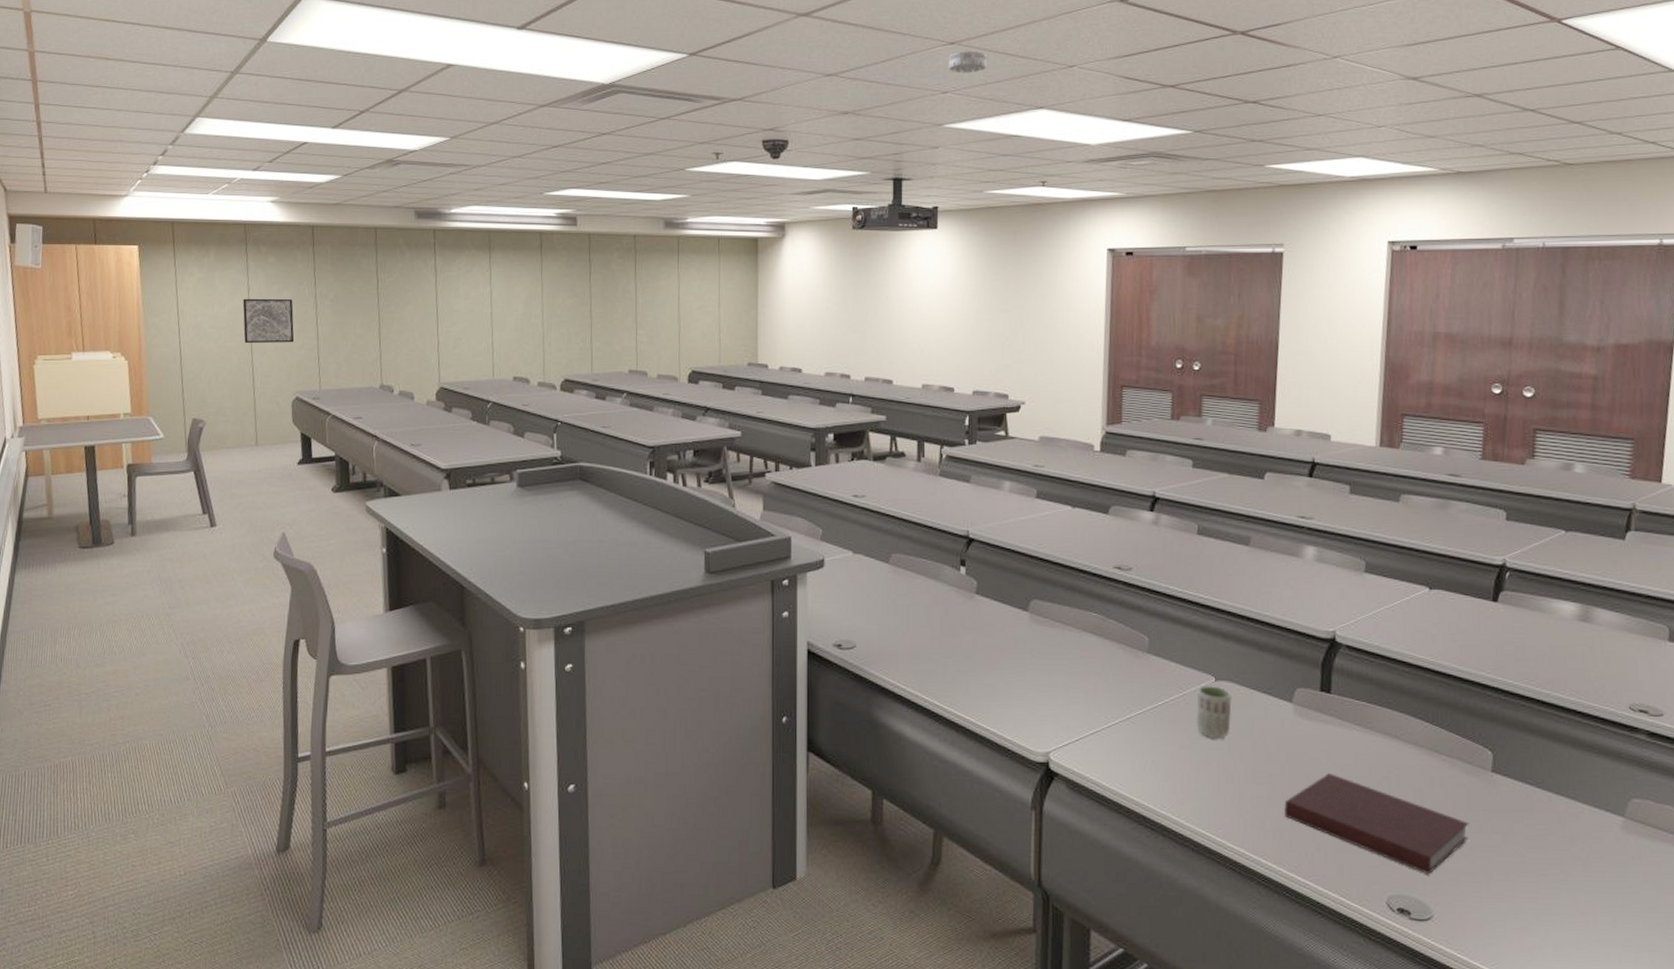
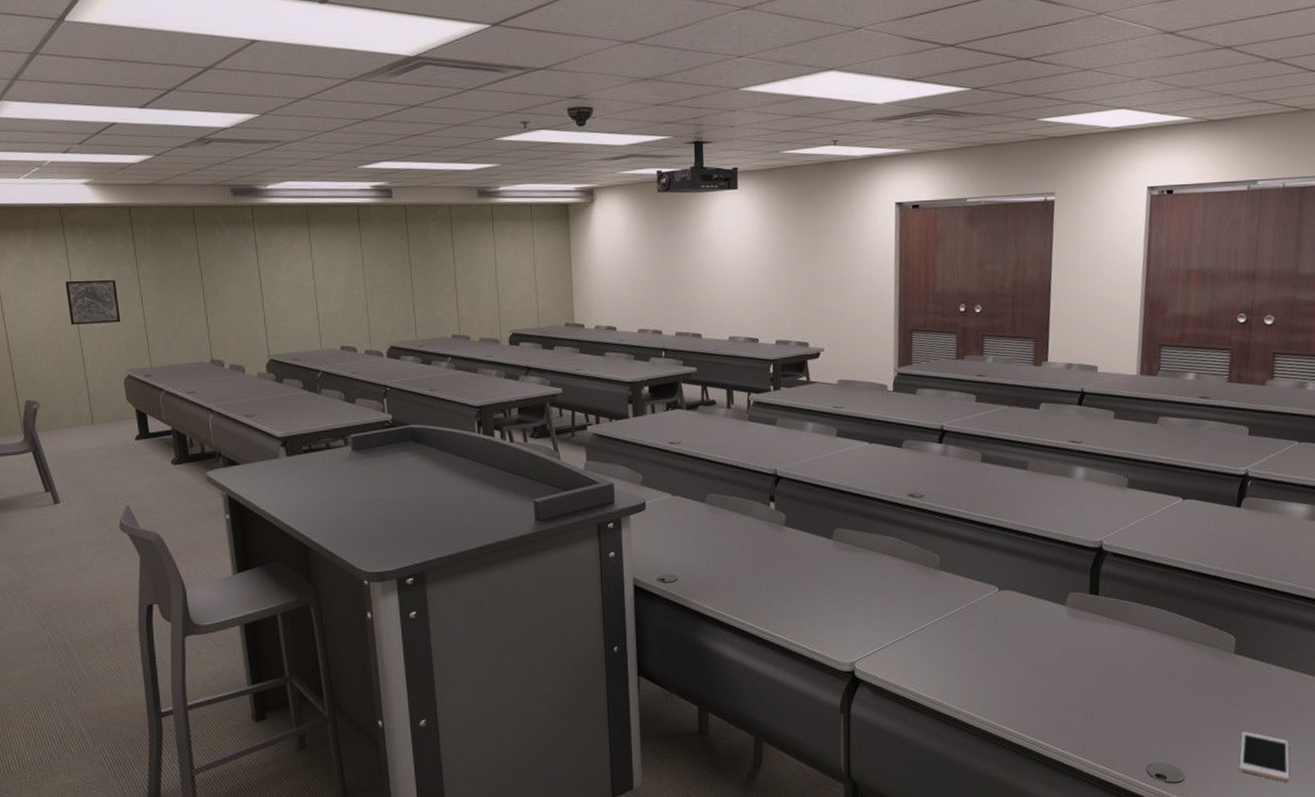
smoke detector: present [948,50,986,73] -> none [742,15,778,38]
cup: present [1196,686,1232,740] -> none [982,595,1014,641]
notebook: present [1283,773,1469,874] -> none [1058,664,1216,744]
cell phone: none [1498,864,1560,930] -> present [1239,731,1290,782]

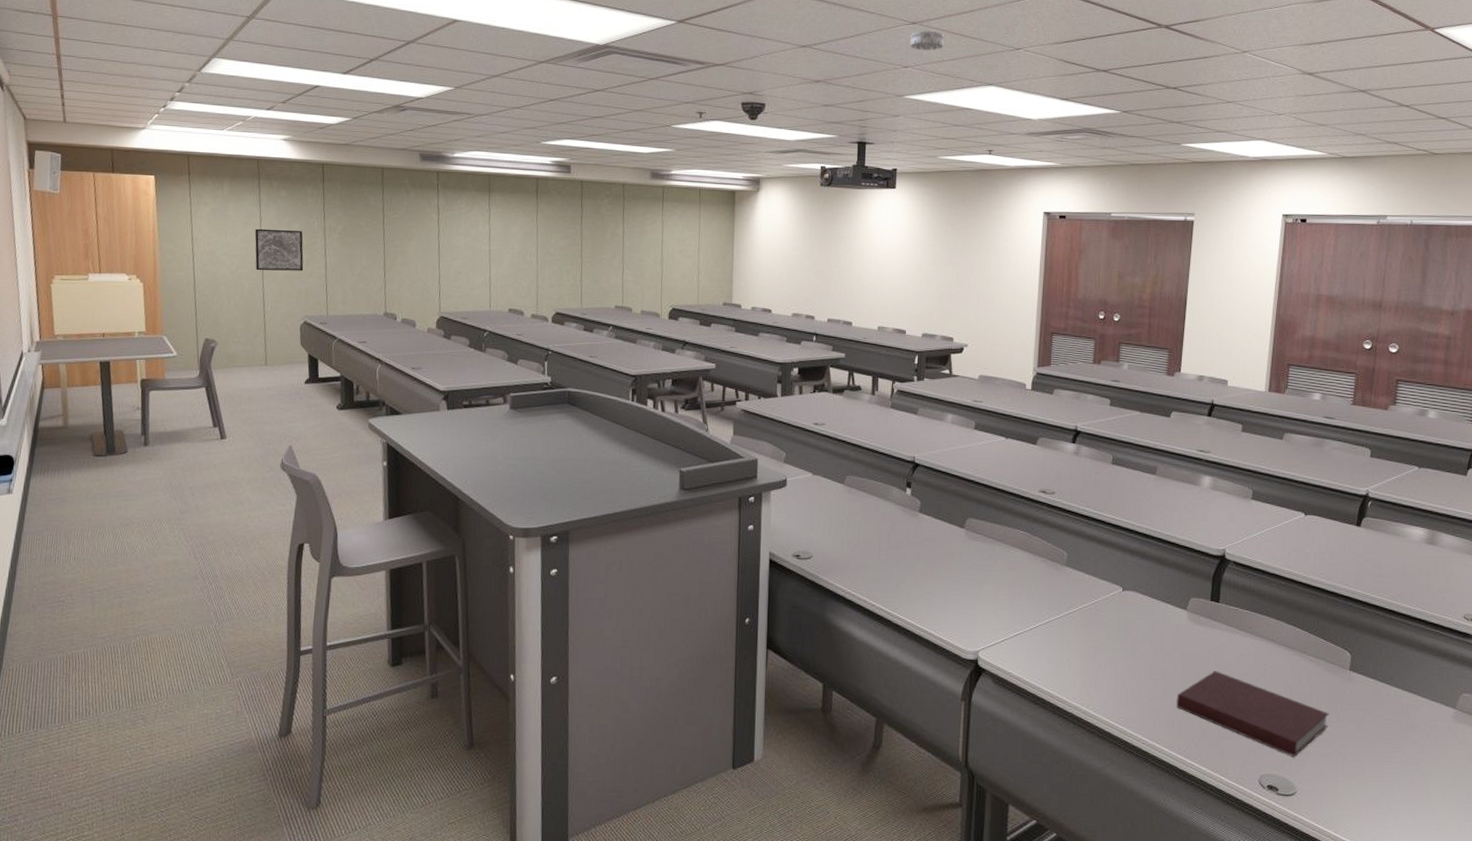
smoke detector: none [742,15,778,38] -> present [910,30,944,51]
notebook: none [1058,664,1216,744] -> present [1175,671,1329,756]
cell phone: present [1239,731,1290,782] -> none [1351,748,1400,803]

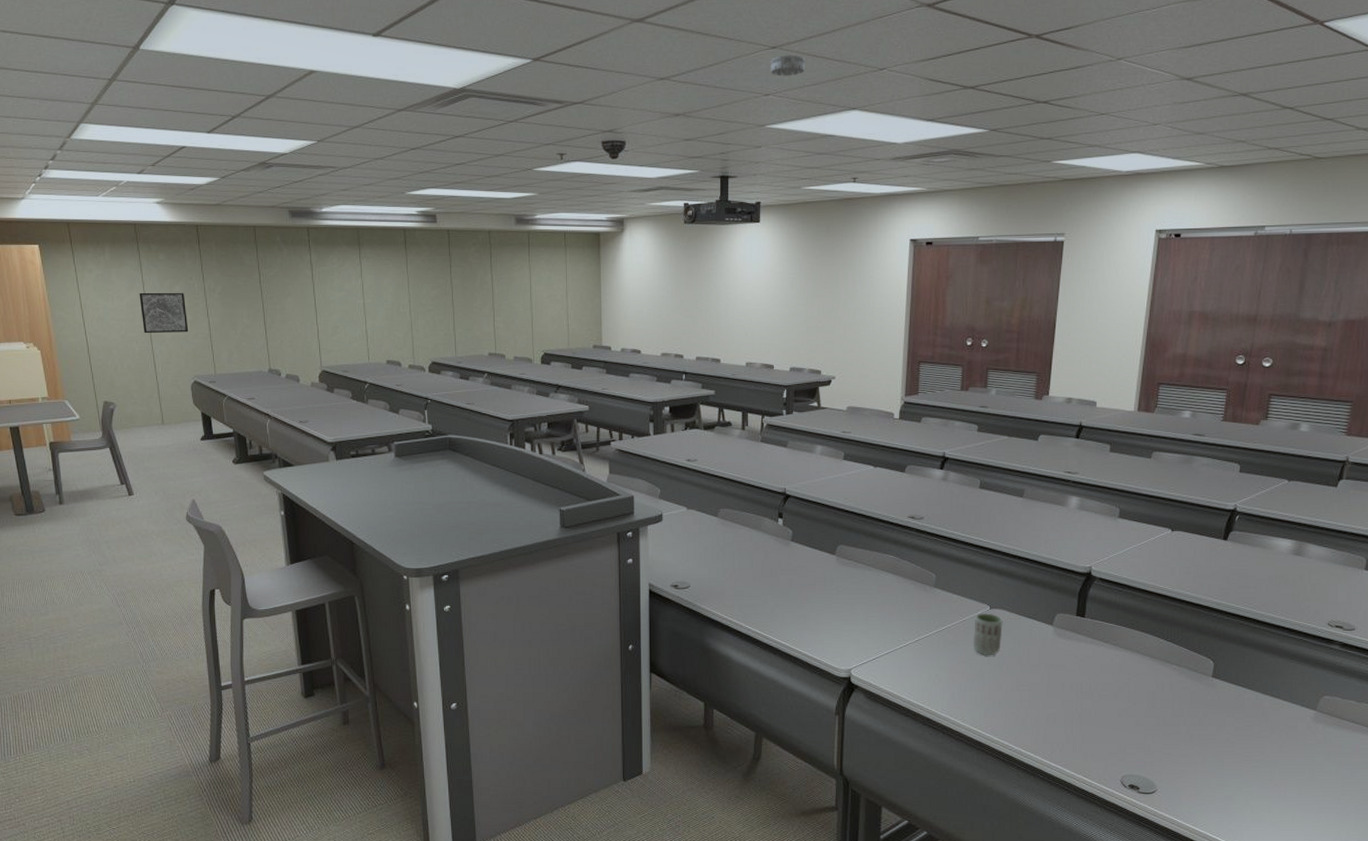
cup: none [1104,595,1136,641] -> present [972,613,1003,656]
notebook: present [1175,671,1329,756] -> none [1041,681,1191,758]

